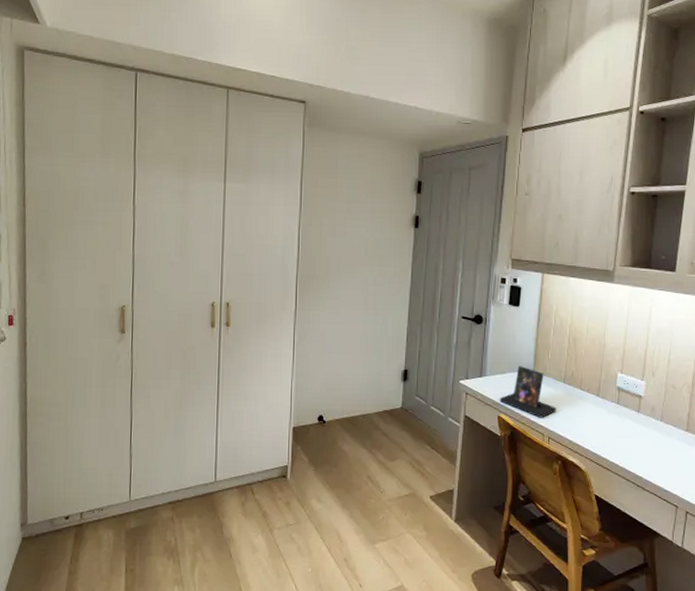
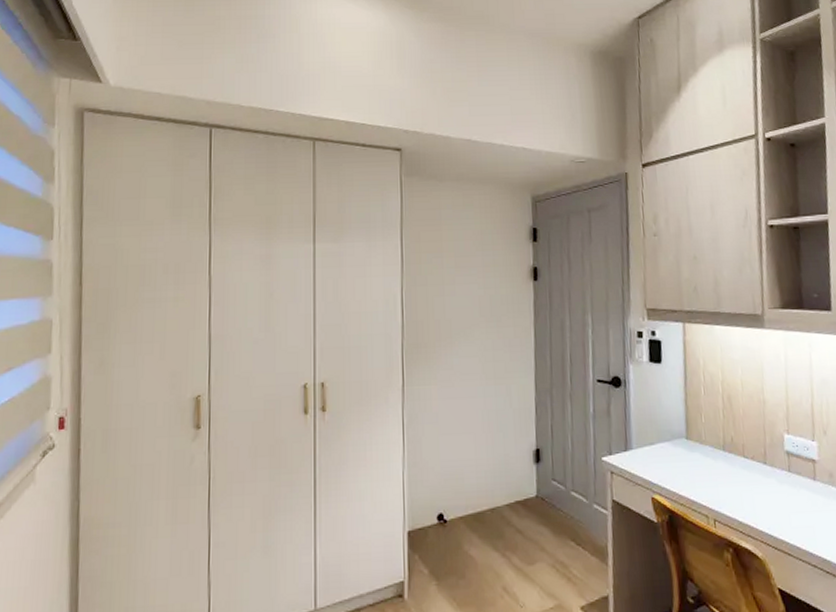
photo frame: present [499,366,557,418] -> none [651,434,720,496]

